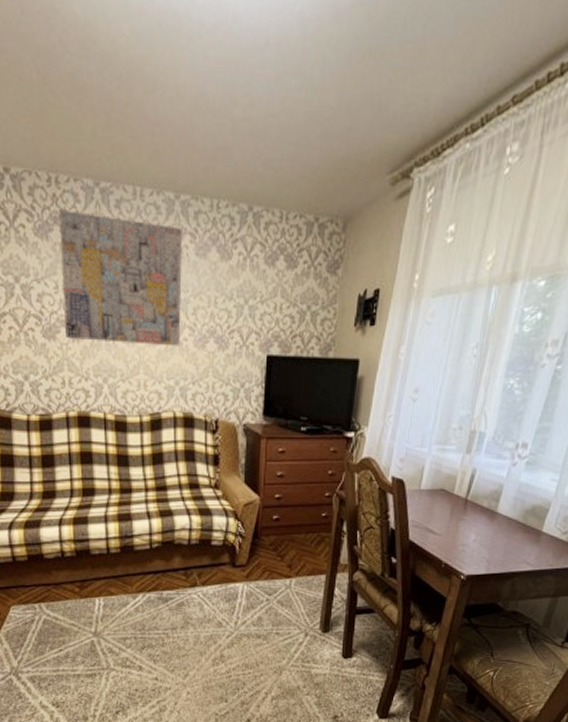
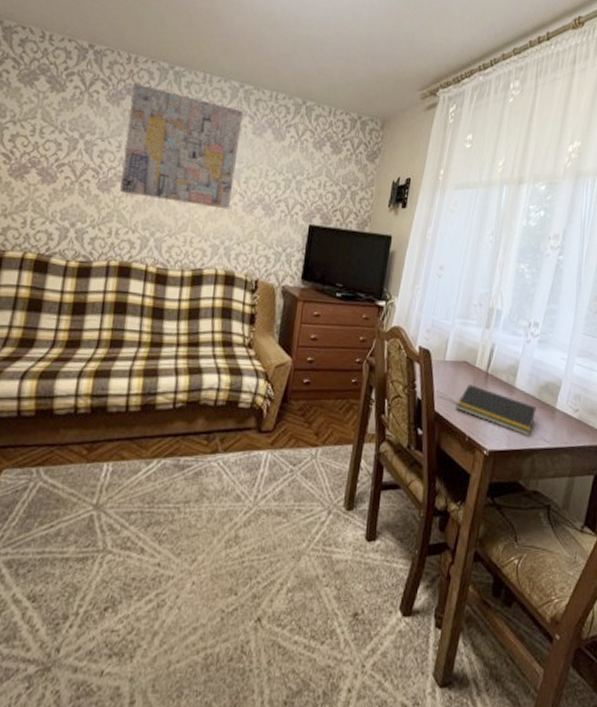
notepad: none [432,512,520,560] -> present [456,384,536,436]

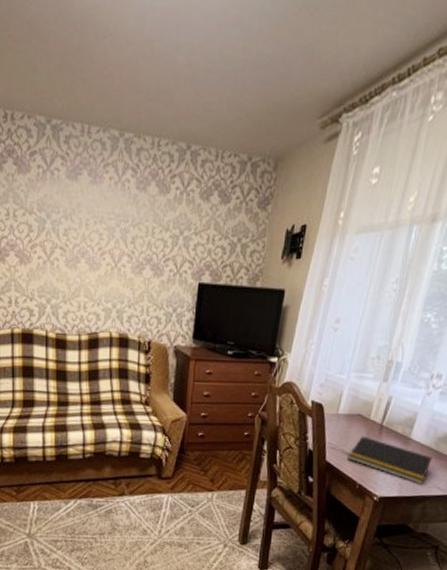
wall art: present [120,83,244,210] -> none [13,144,126,272]

